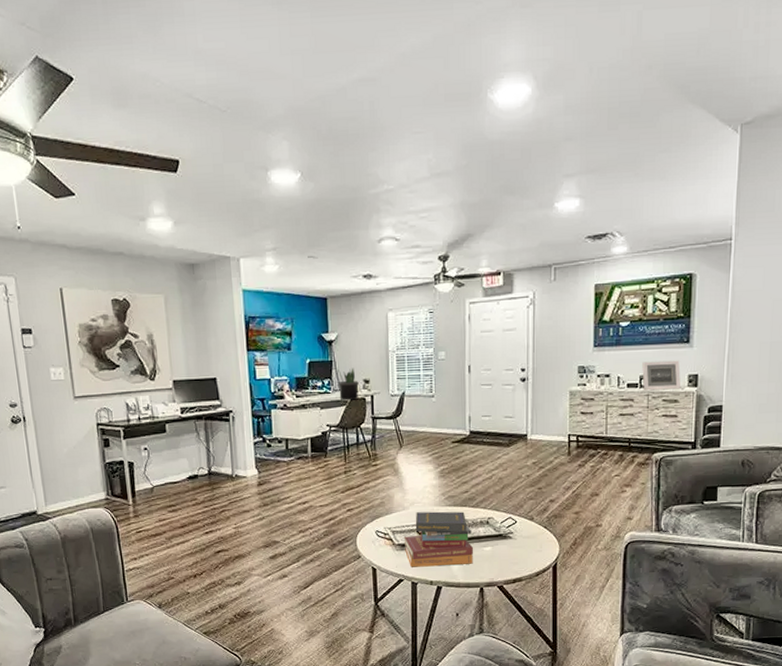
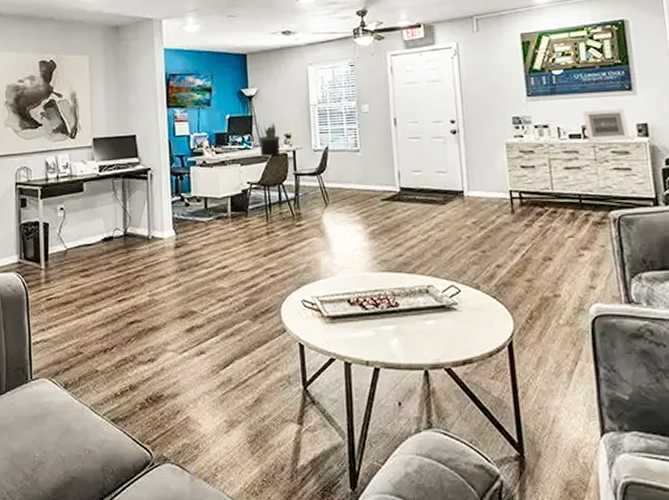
books: present [403,511,473,567] -> none [333,278,414,344]

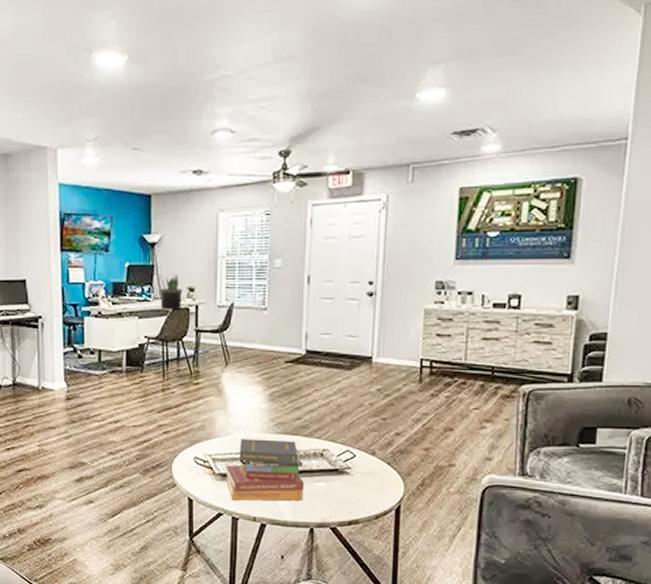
books: none [333,278,414,344] -> present [225,439,304,501]
picture frame: present [582,108,631,142] -> none [511,278,558,312]

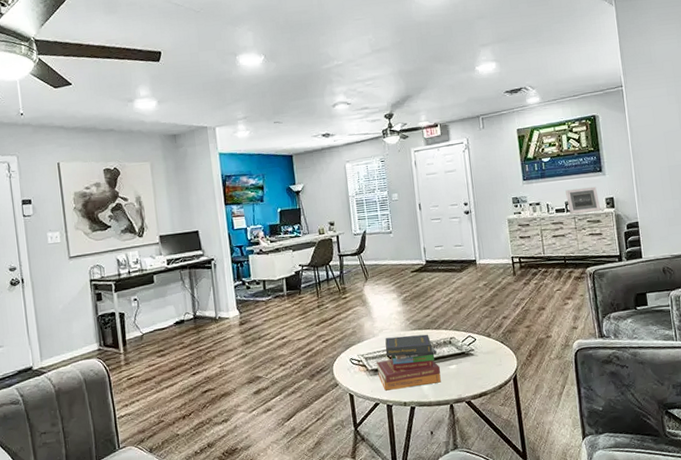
planter: present [160,273,182,310] -> none [306,213,325,242]
picture frame: none [511,278,558,312] -> present [565,186,601,215]

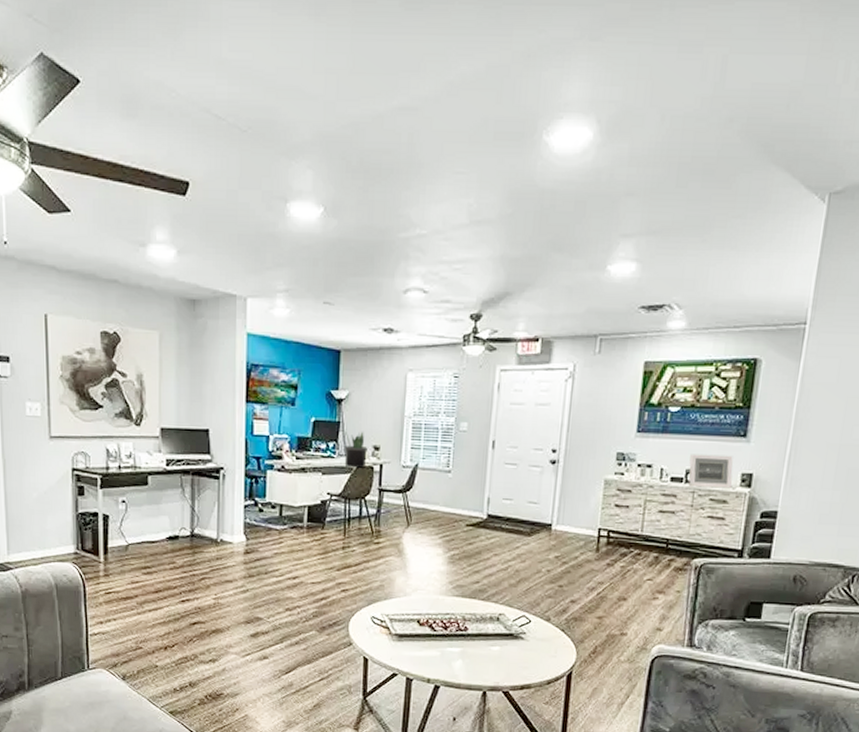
planter: none [306,213,325,242] -> present [344,431,368,468]
books: present [376,334,441,391] -> none [401,600,479,664]

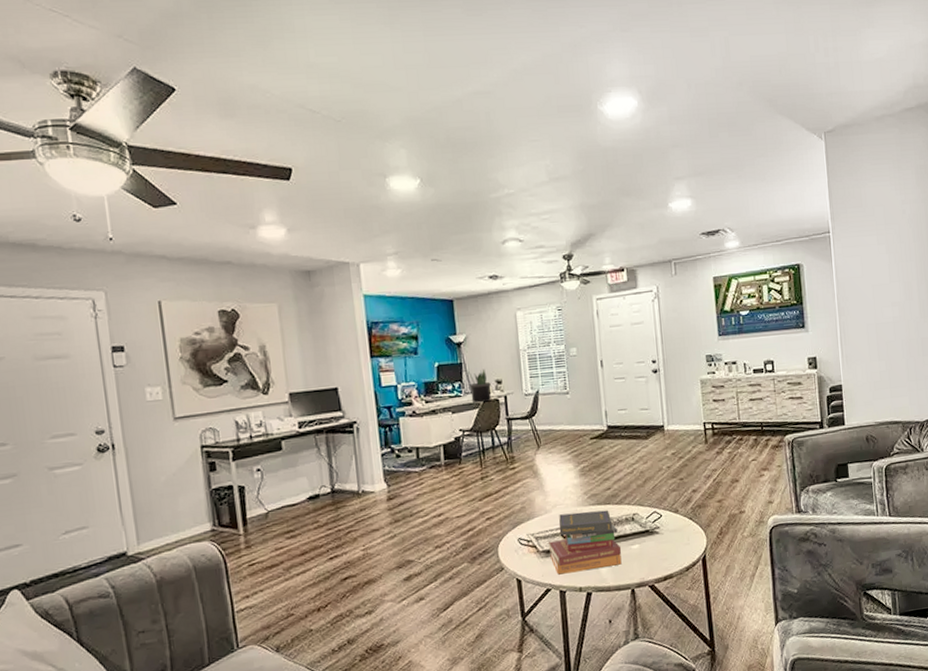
books: none [401,600,479,664] -> present [548,510,622,575]
picture frame: present [688,454,733,489] -> none [765,344,803,375]

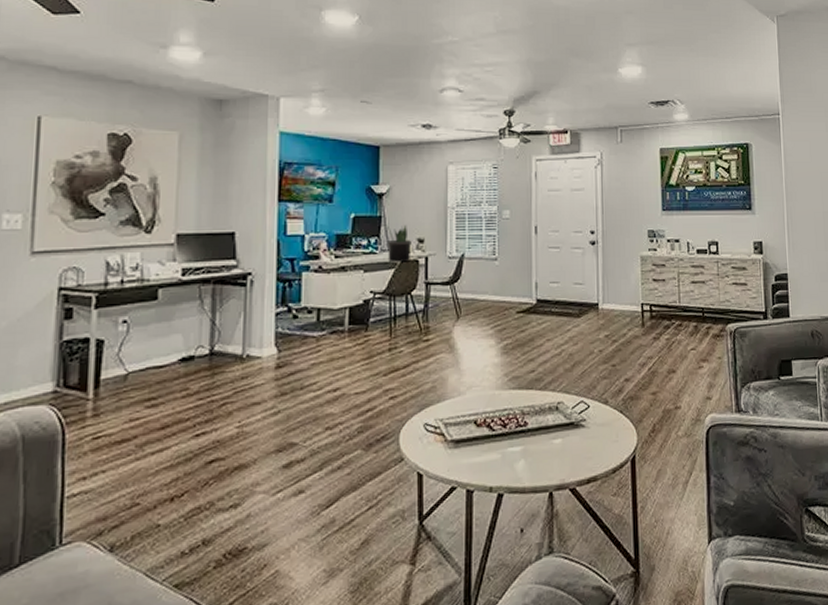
books: present [548,510,622,575] -> none [458,396,541,470]

